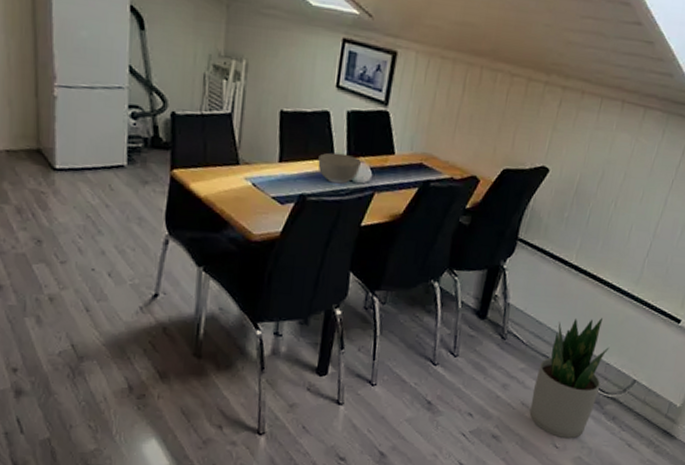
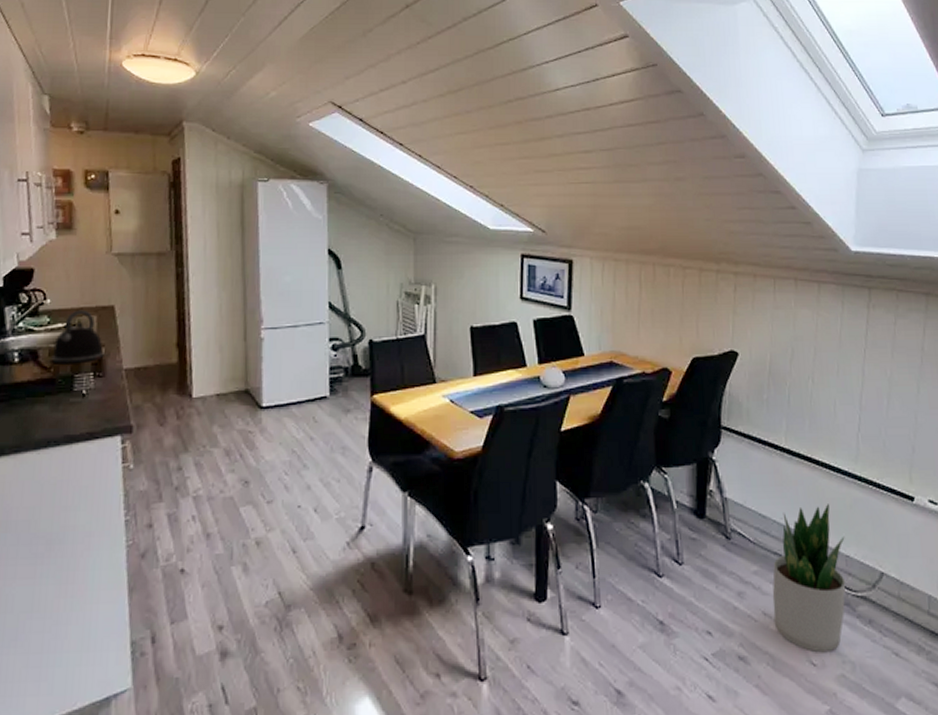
bowl: present [318,152,362,184] -> none [511,361,554,391]

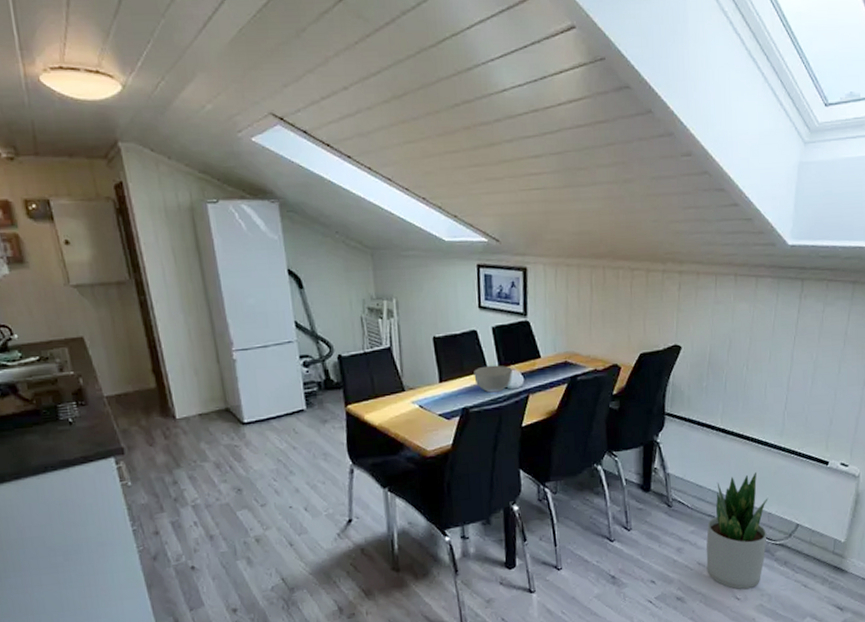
kettle: present [51,309,104,366] -> none [30,342,83,397]
bowl: none [511,361,554,391] -> present [474,365,513,393]

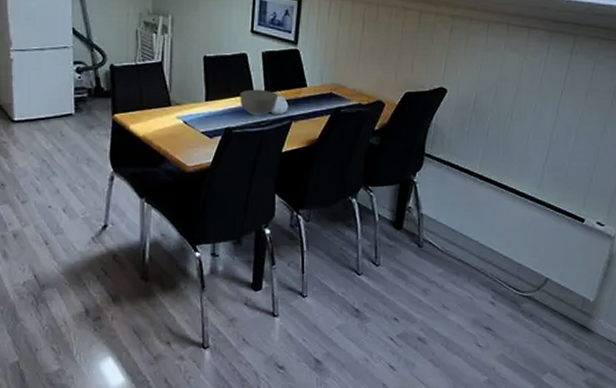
planter: present [706,472,768,590] -> none [451,222,520,338]

